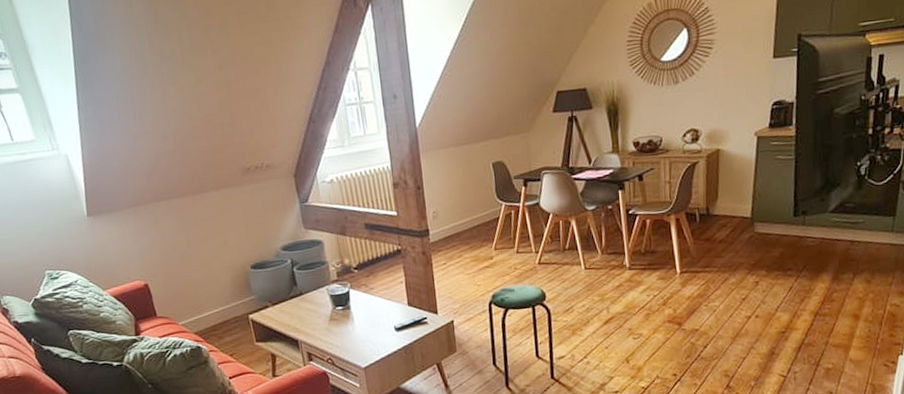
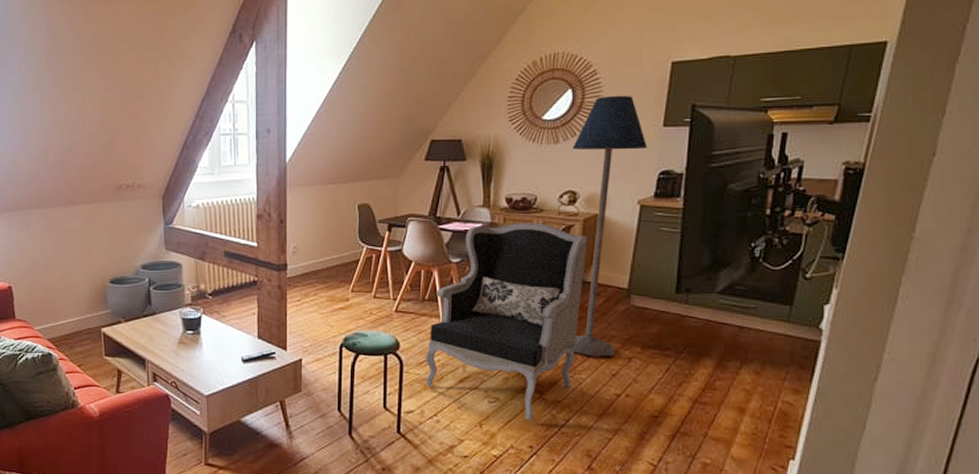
armchair: none [571,163,712,351] -> present [426,223,588,420]
floor lamp: none [691,30,761,285] -> present [572,95,648,357]

